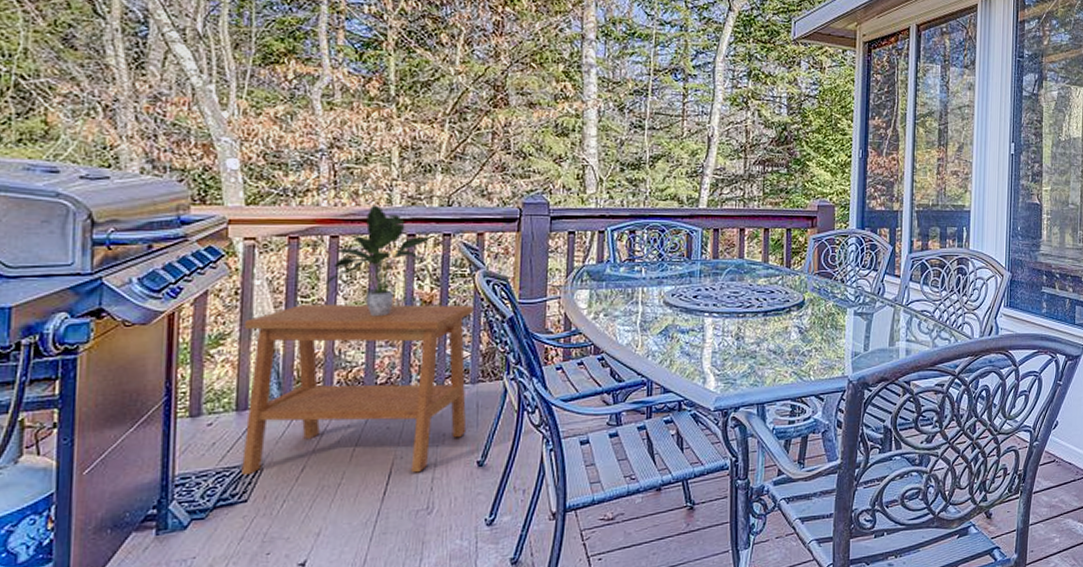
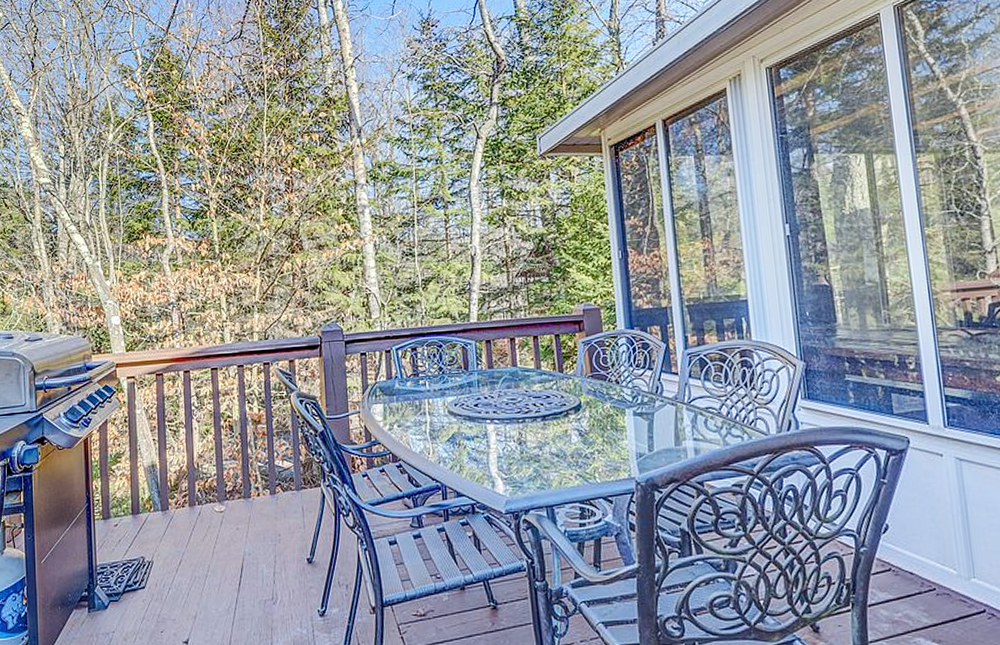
side table: present [241,303,474,474] -> none [132,423,296,568]
potted plant: present [323,205,430,317] -> none [182,343,254,436]

